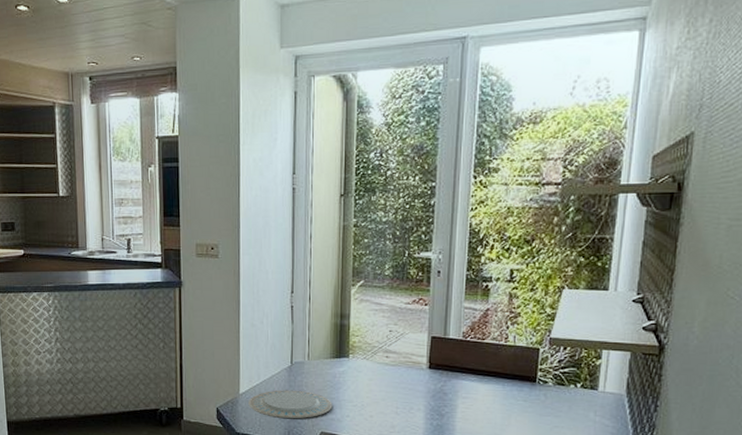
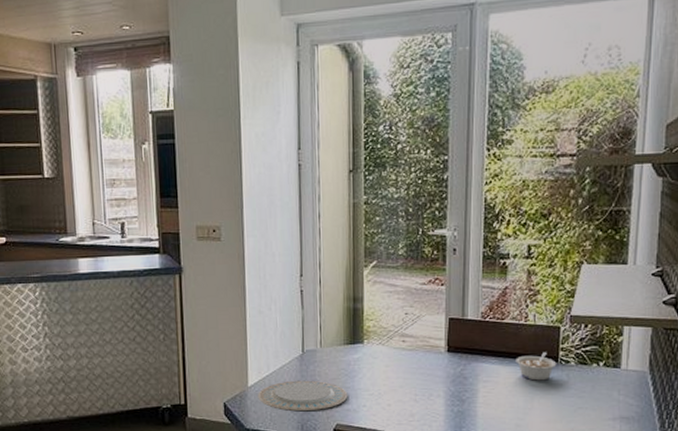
legume: none [494,372,535,399] -> present [516,352,557,381]

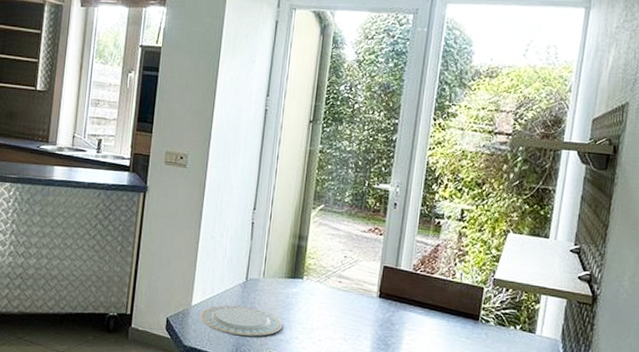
legume: present [516,352,557,381] -> none [440,309,478,336]

